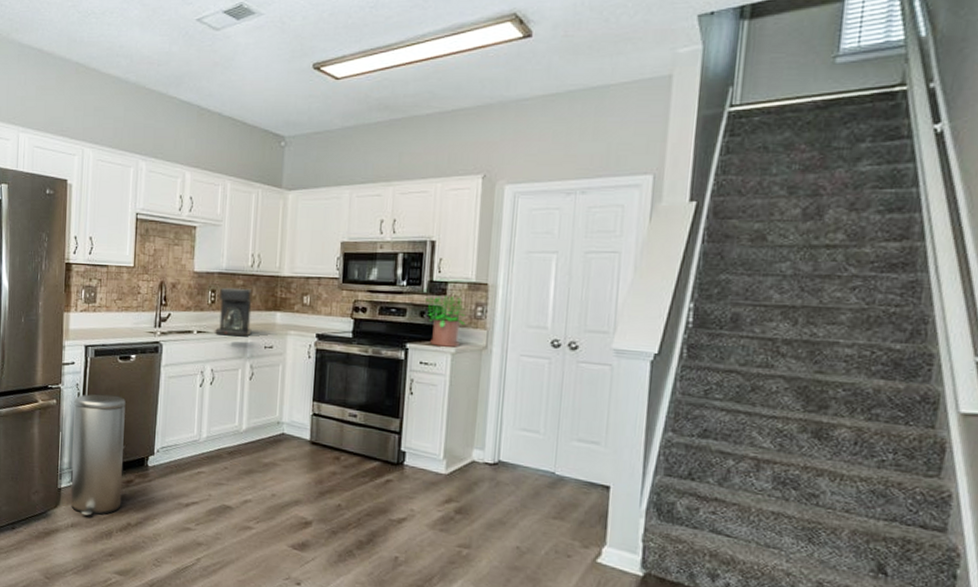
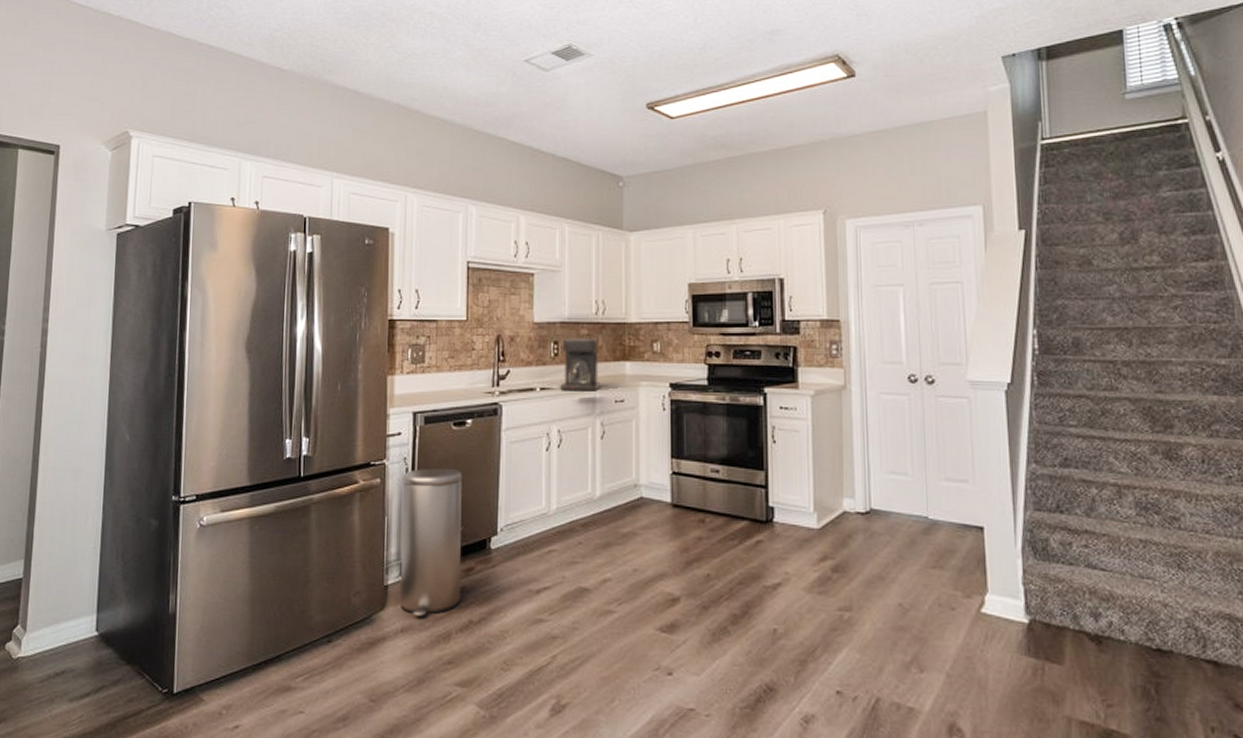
potted plant: present [424,296,466,347] -> none [778,335,822,389]

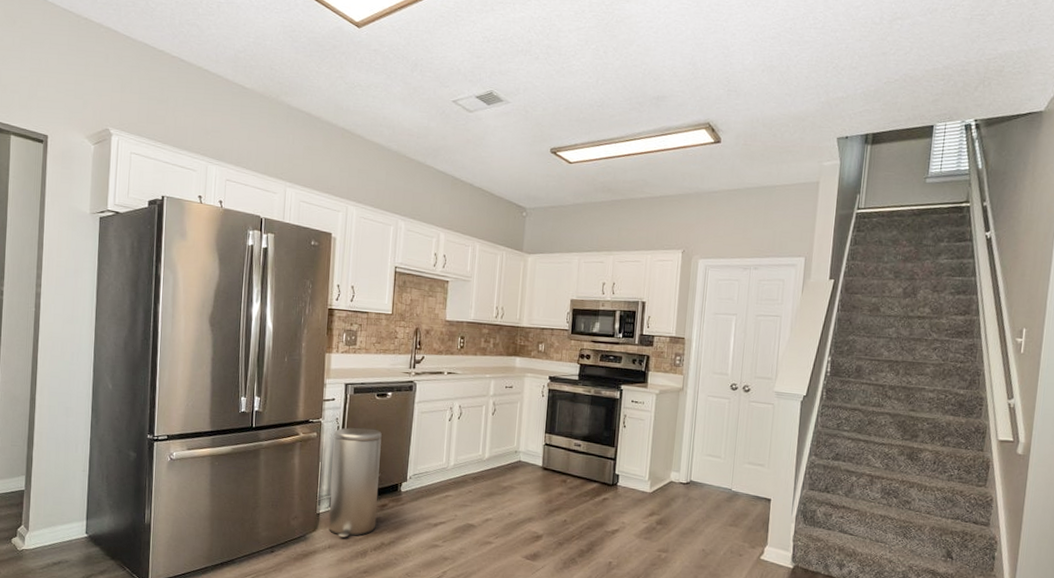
coffee maker: present [560,337,600,391] -> none [463,334,497,378]

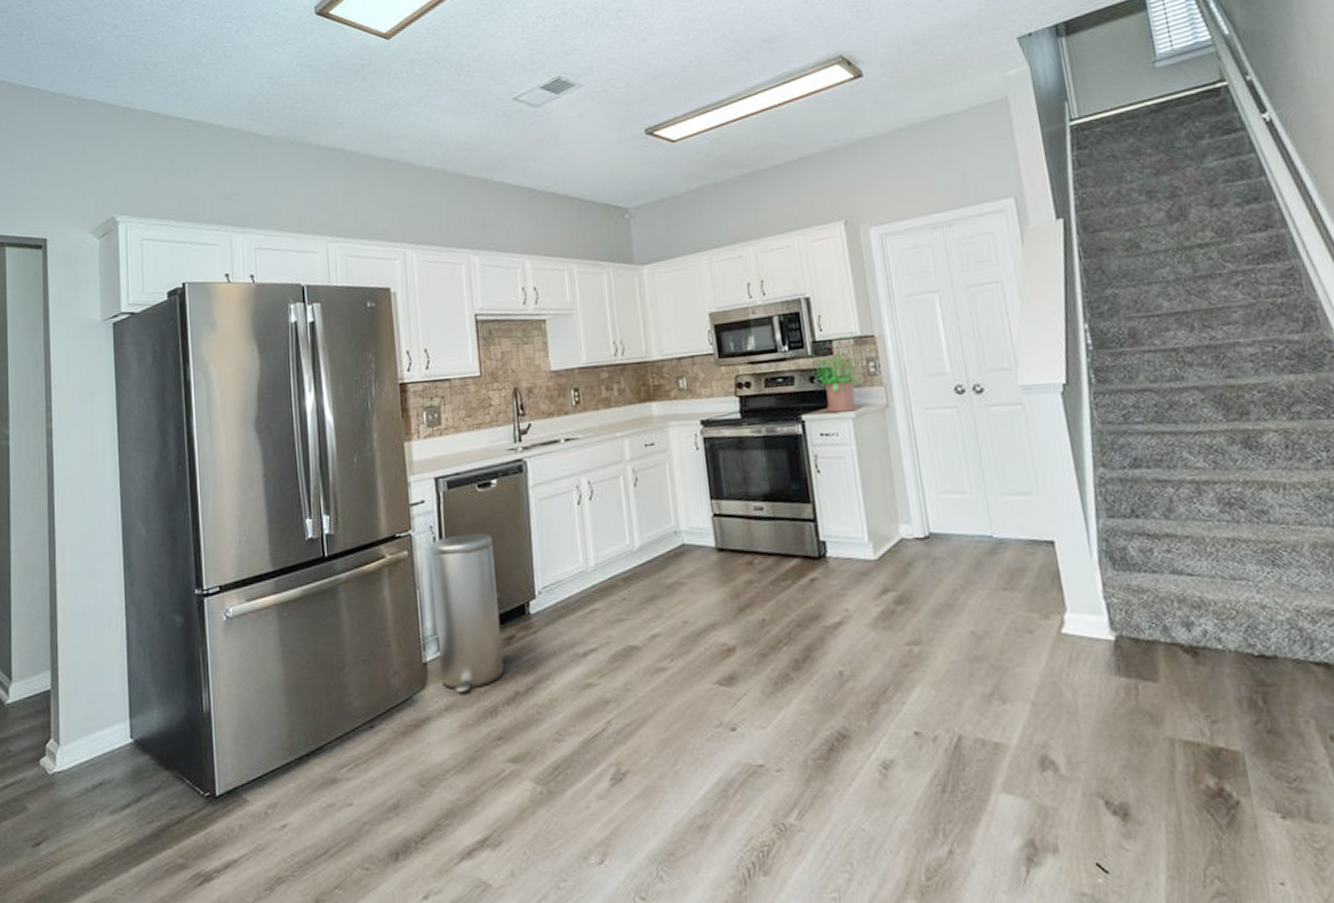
potted plant: none [636,347,667,389] -> present [811,355,861,413]

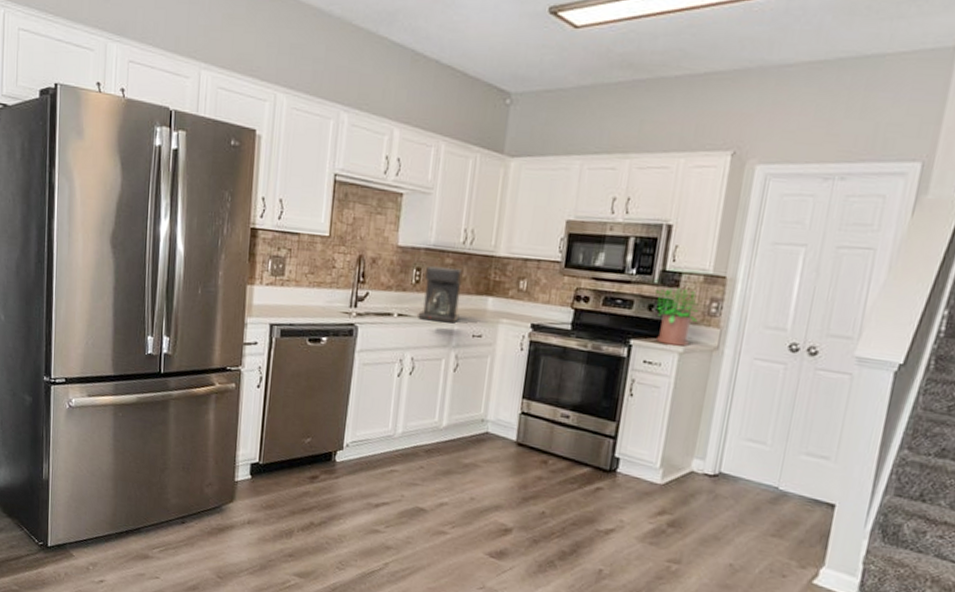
pedal bin: present [430,532,504,692] -> none [248,378,314,513]
coffee maker: none [584,380,627,440] -> present [418,265,463,323]

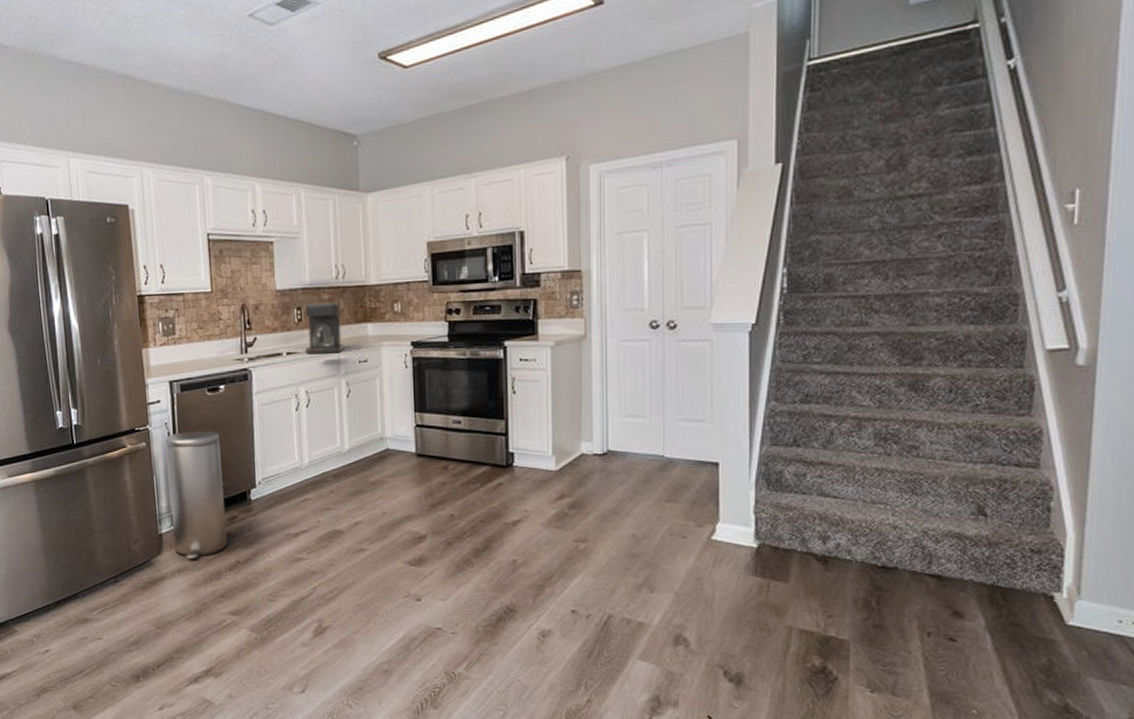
pedal bin: none [248,378,314,513] -> present [165,430,228,559]
potted plant: present [654,288,698,347] -> none [518,287,562,341]

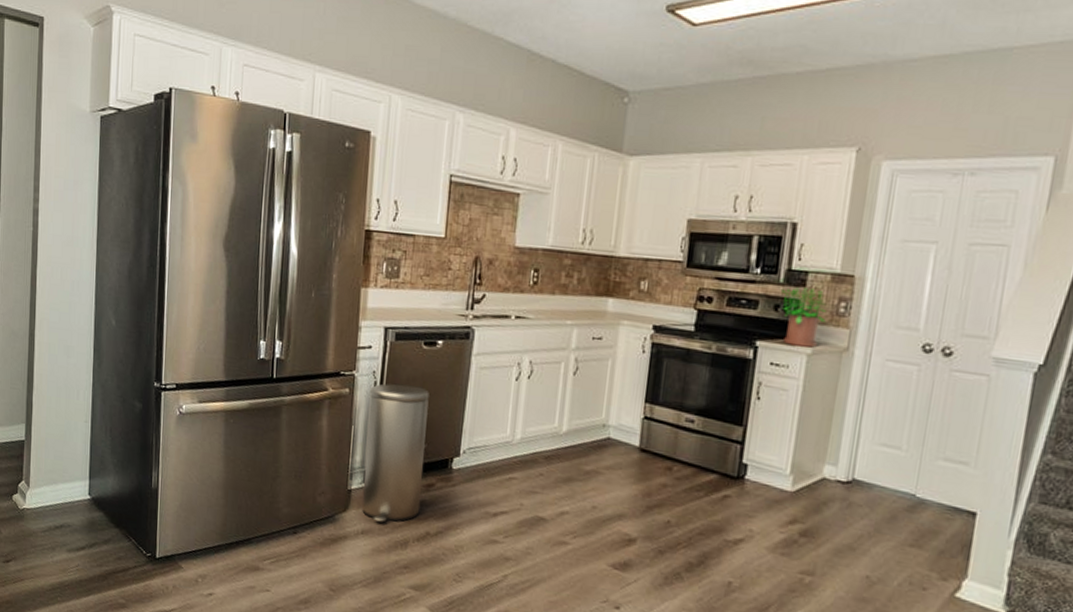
coffee maker: present [305,301,344,355] -> none [536,266,582,325]
potted plant: none [518,287,562,341] -> present [780,287,826,348]

